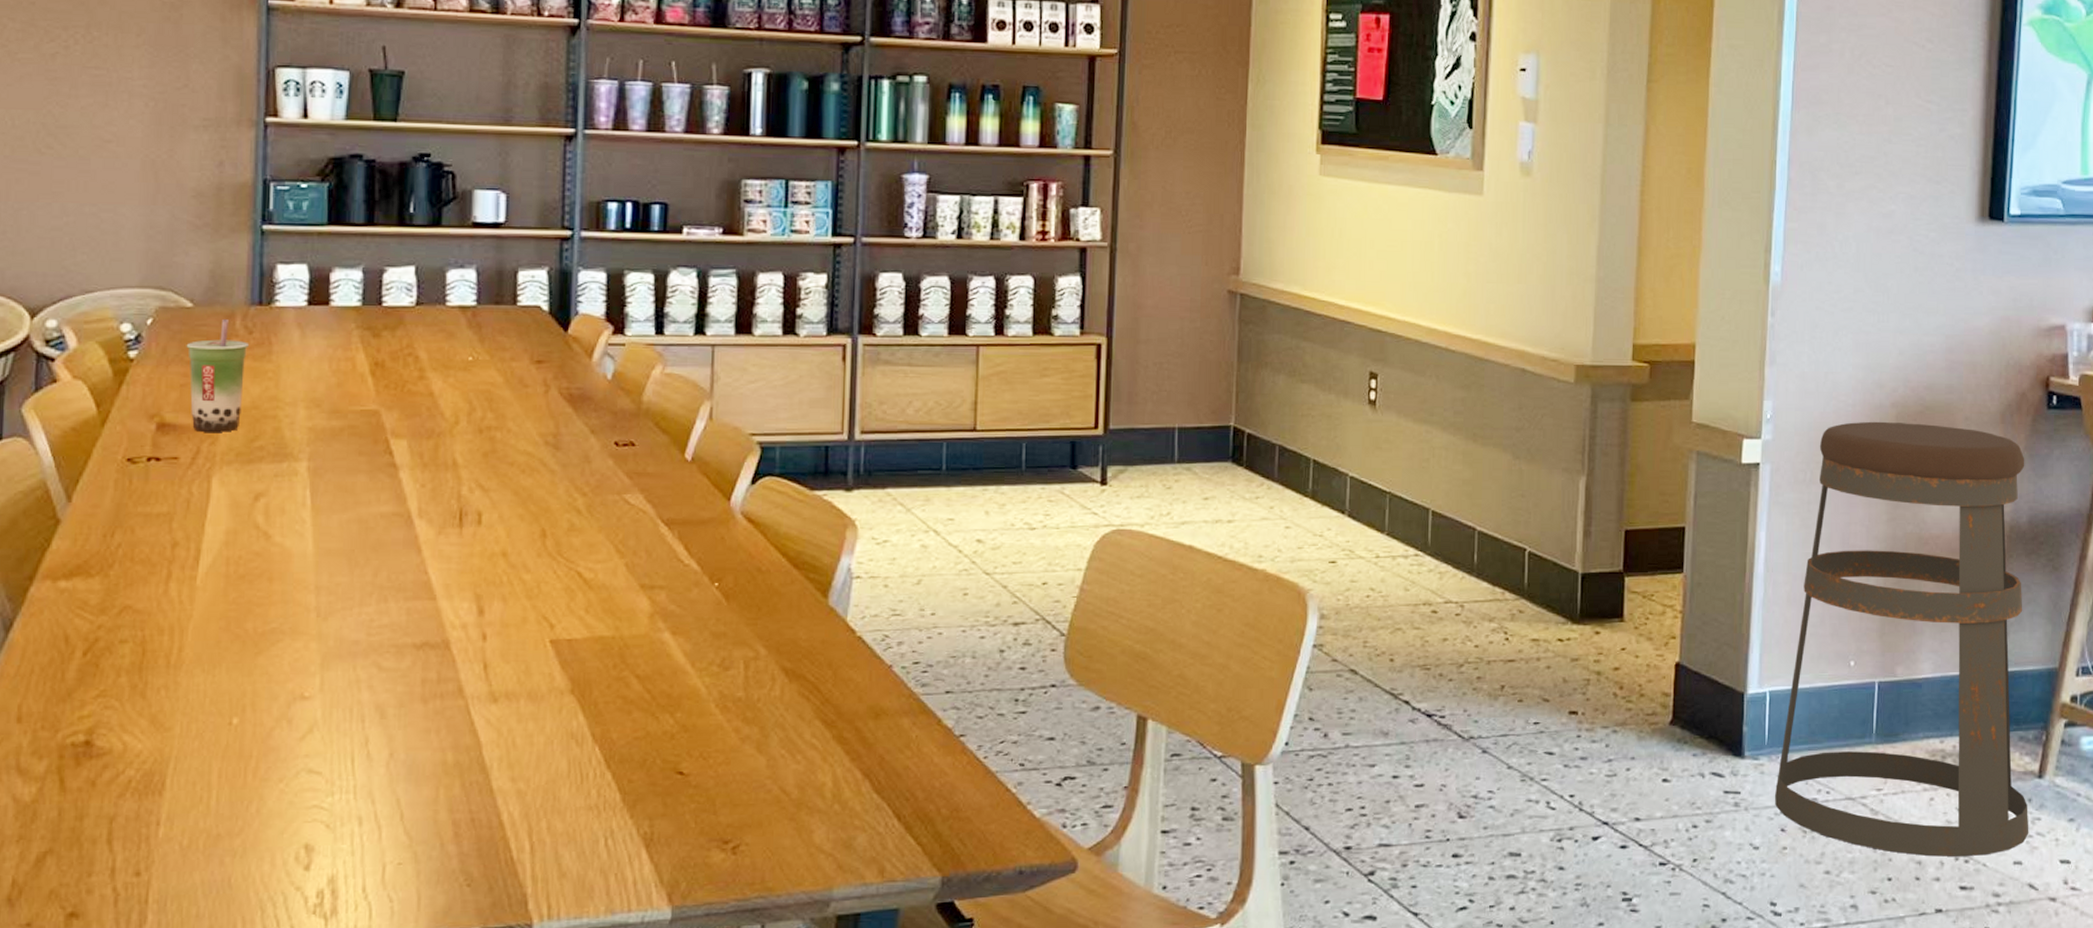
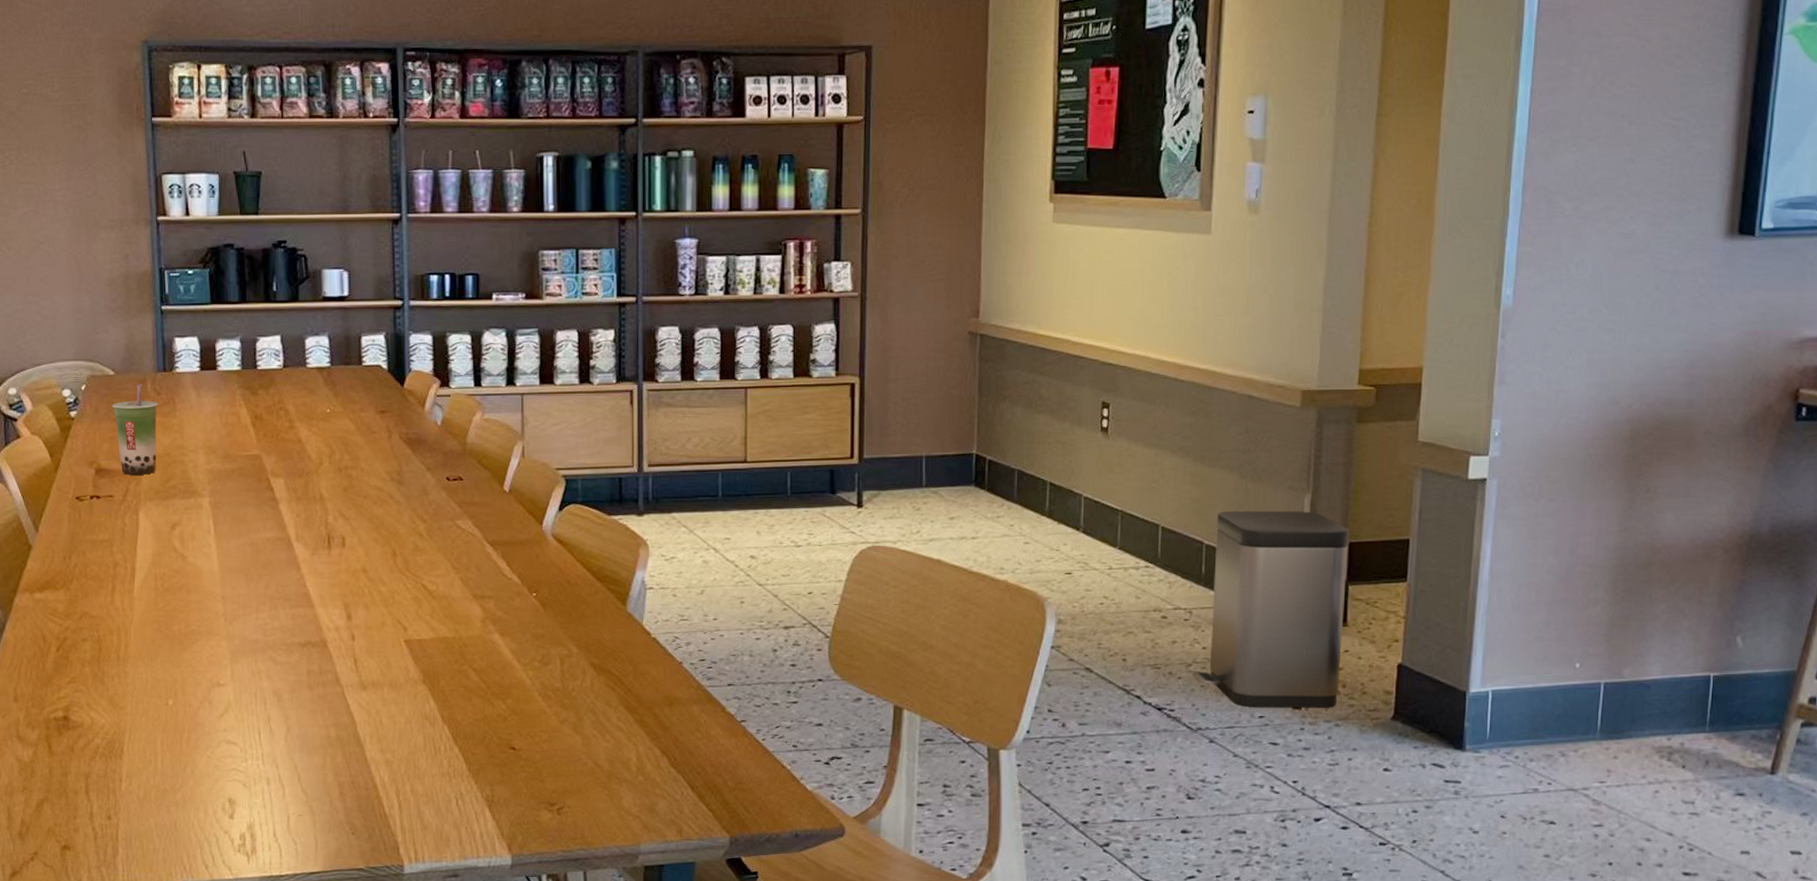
pedal bin: none [1463,494,1625,713] -> present [1191,510,1349,708]
bar stool: present [1775,421,2029,857] -> none [1495,436,1769,846]

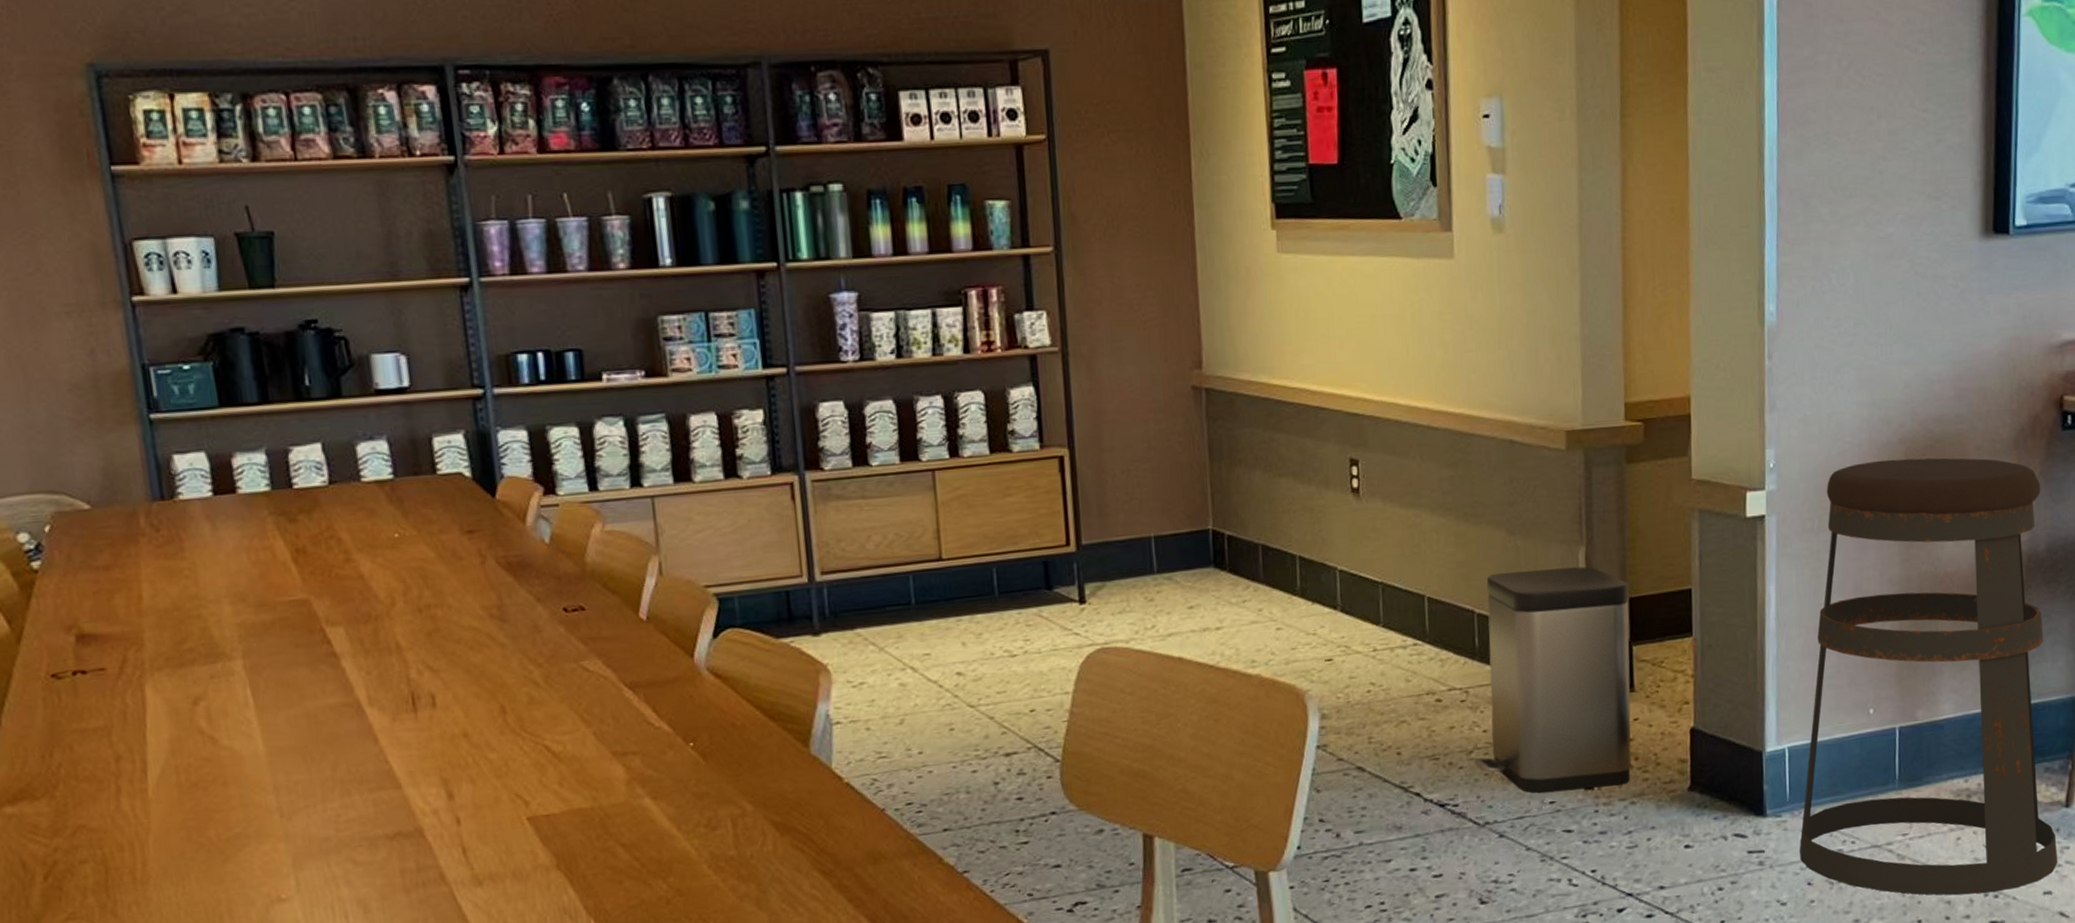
beverage cup: present [112,384,158,475] -> none [91,519,164,640]
bar stool: none [1495,436,1769,846] -> present [1800,457,2058,895]

